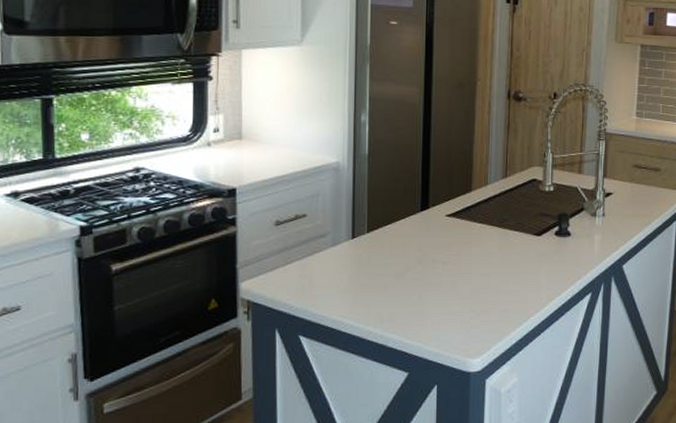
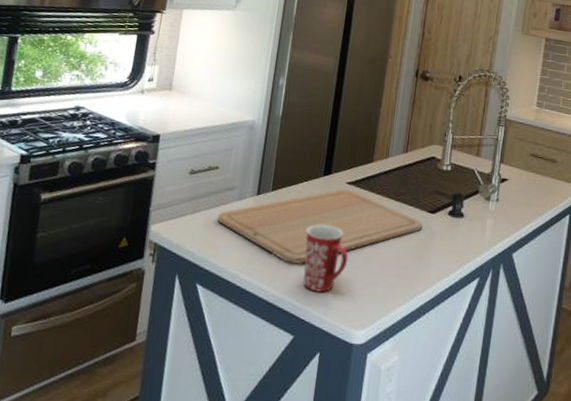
chopping board: none [313,222,529,303] -> present [217,189,423,264]
mug: none [409,261,456,327] -> present [302,224,348,293]

